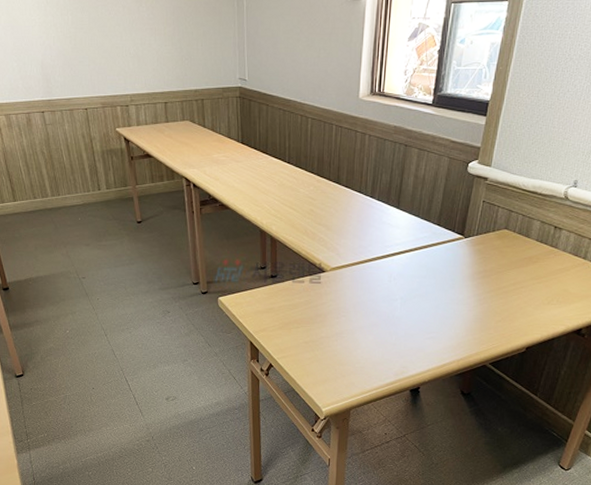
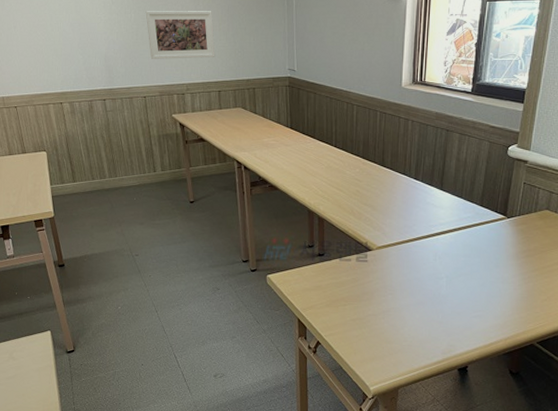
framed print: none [83,12,160,67] -> present [145,11,215,59]

